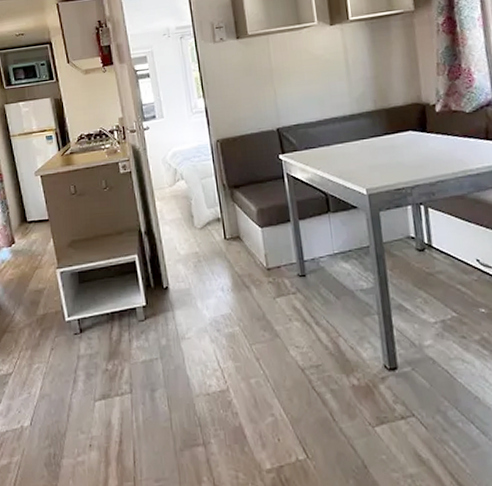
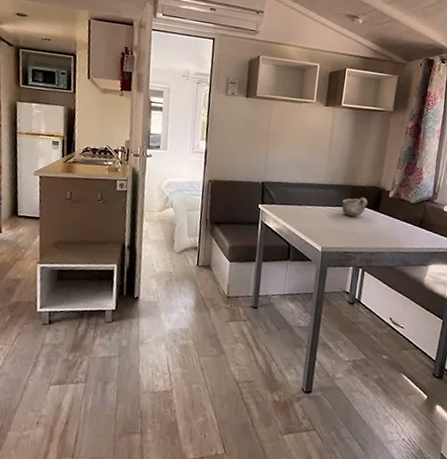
bowl: none [378,119,411,146] -> present [341,197,367,217]

